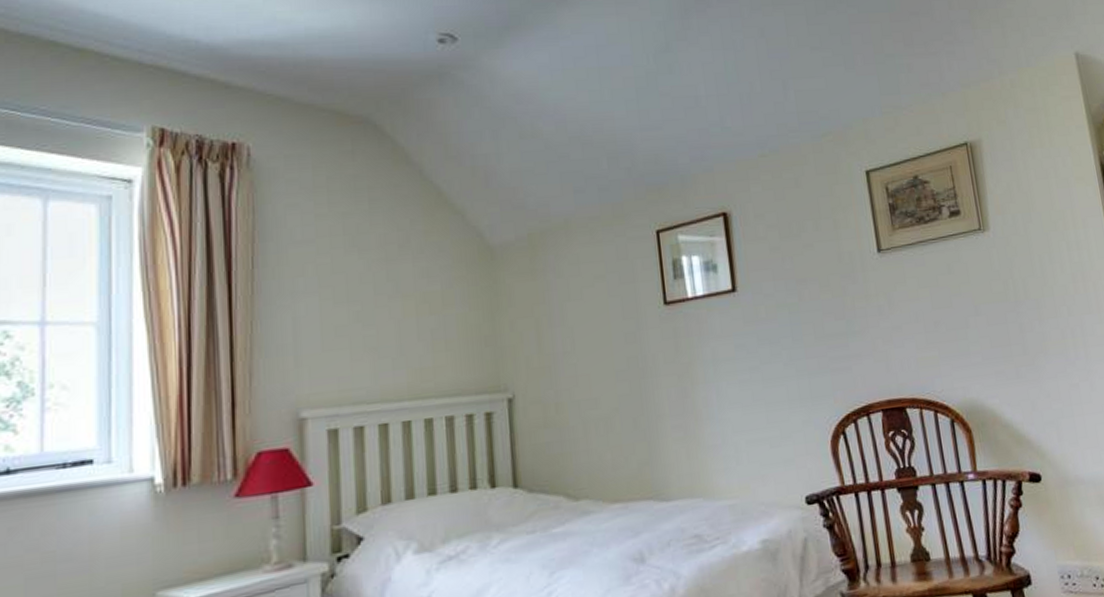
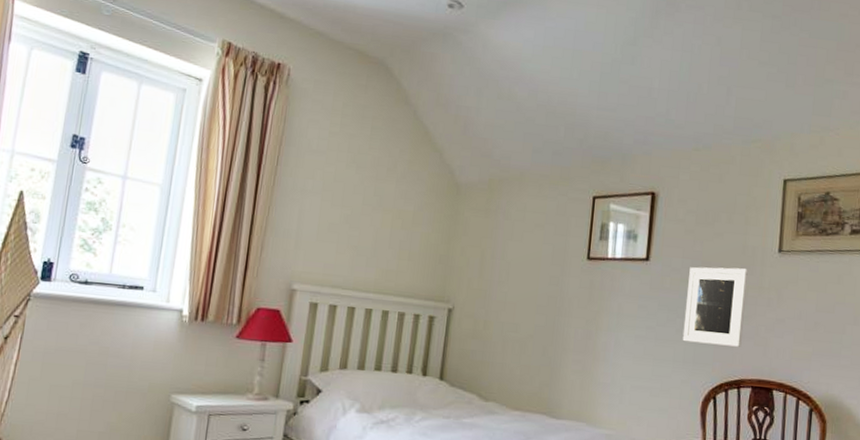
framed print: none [784,278,861,376] -> present [682,267,748,347]

